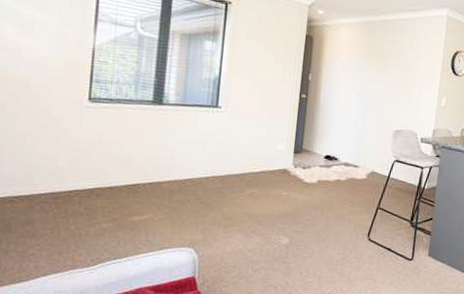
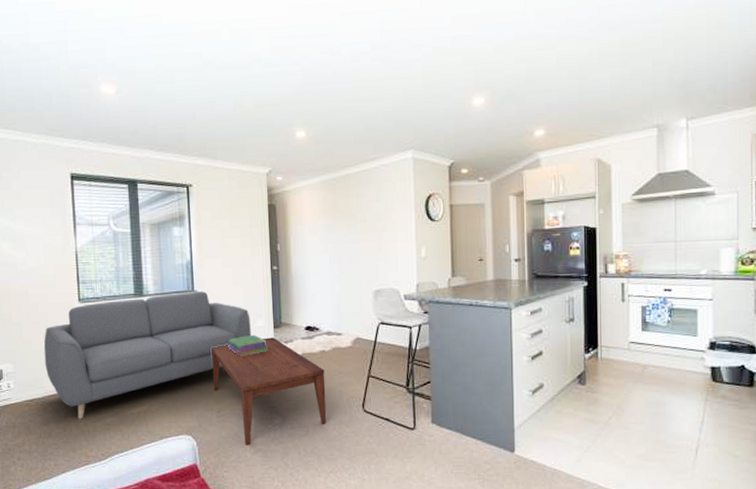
sofa: none [38,104,272,222] -> present [43,291,251,419]
coffee table: none [224,161,338,263] -> present [211,337,327,446]
stack of books: none [245,156,286,177] -> present [228,334,269,357]

